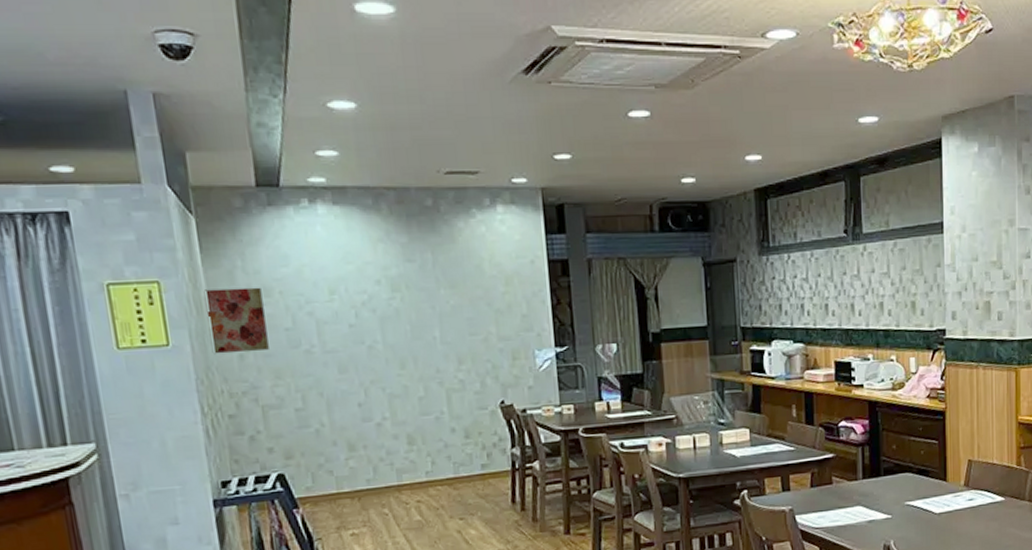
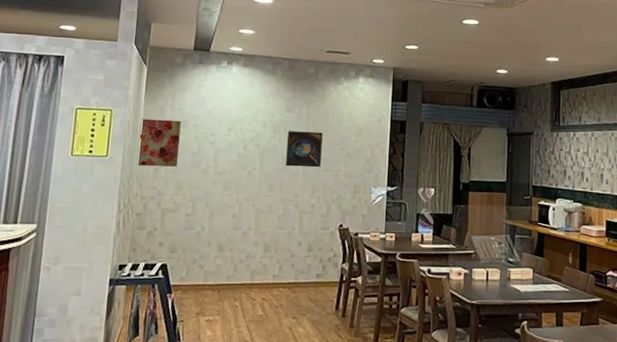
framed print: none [411,285,464,335] -> present [286,131,323,168]

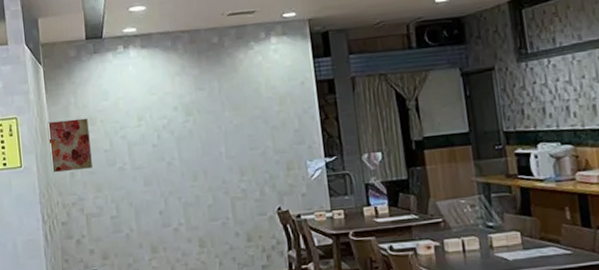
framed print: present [286,131,323,168] -> none [201,107,245,151]

